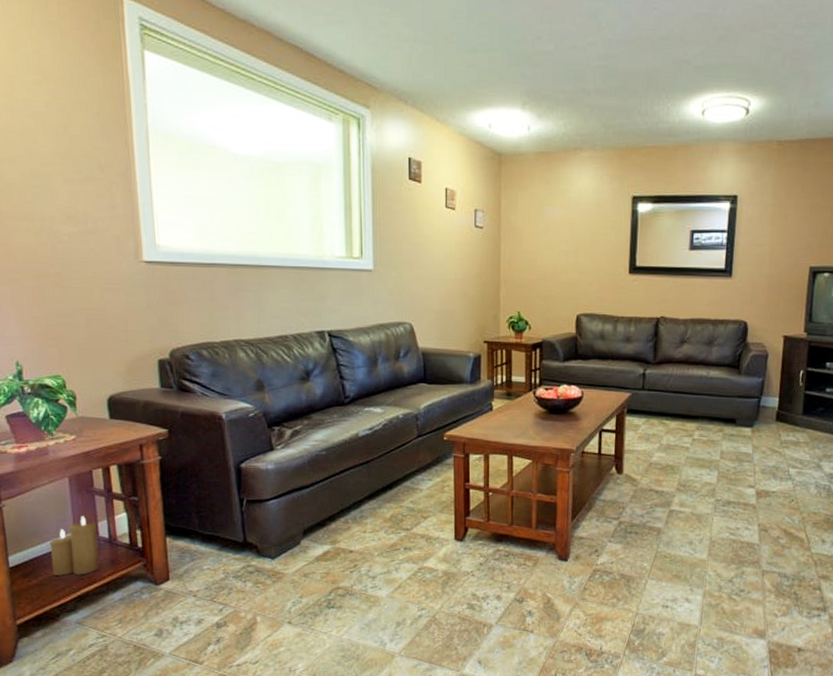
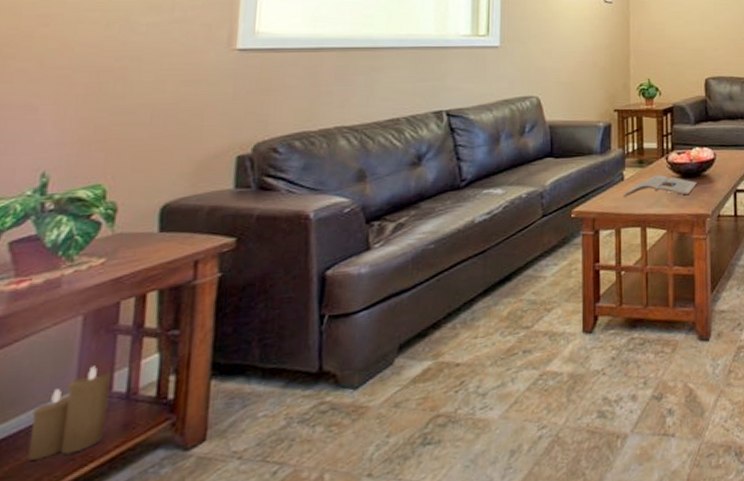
magazine: none [491,408,564,430] -> present [622,175,698,198]

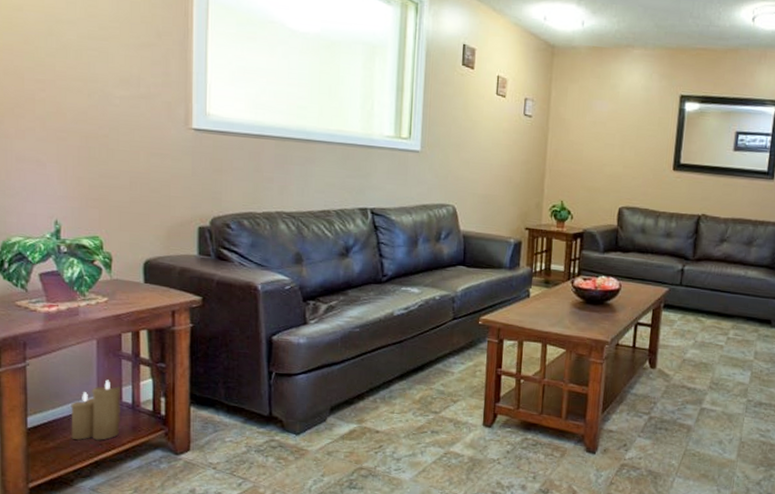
magazine: present [622,175,698,198] -> none [527,297,601,321]

